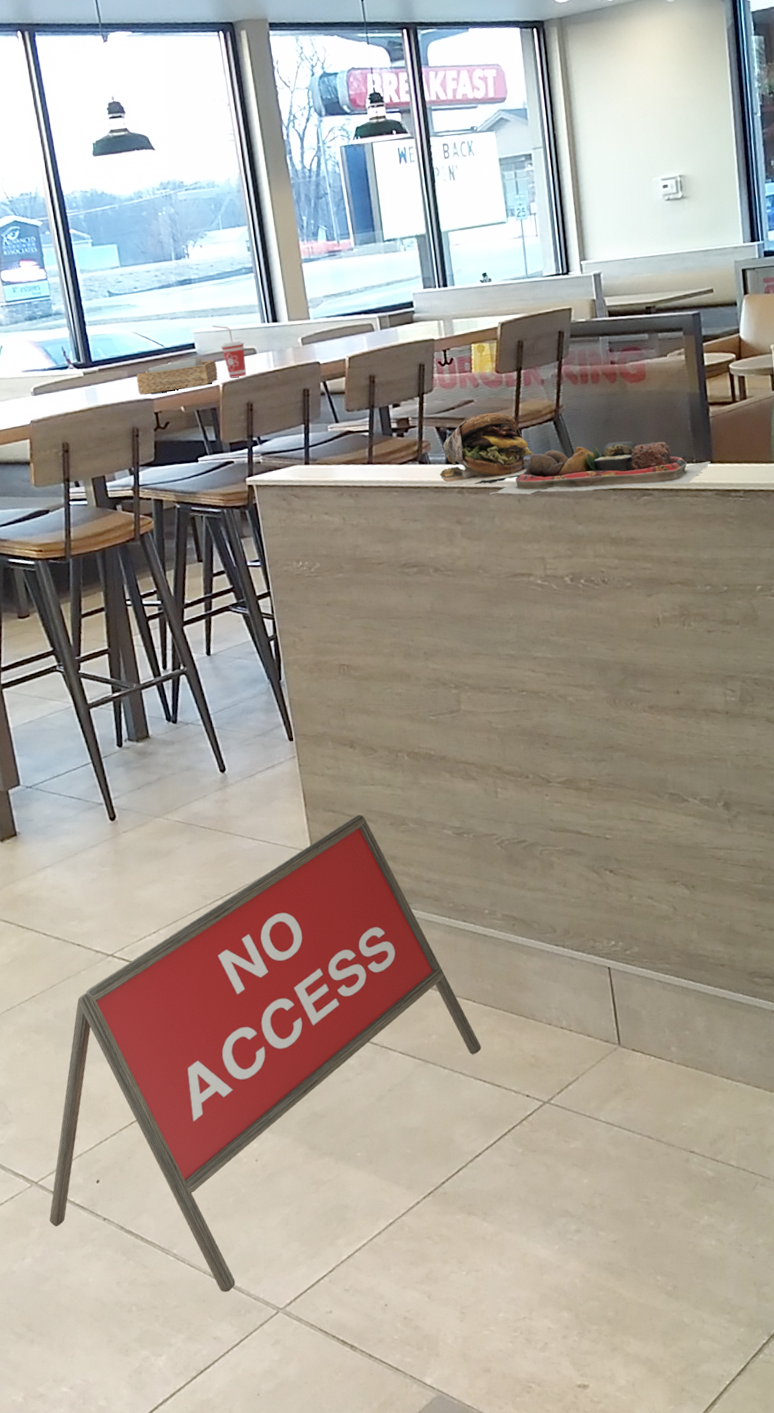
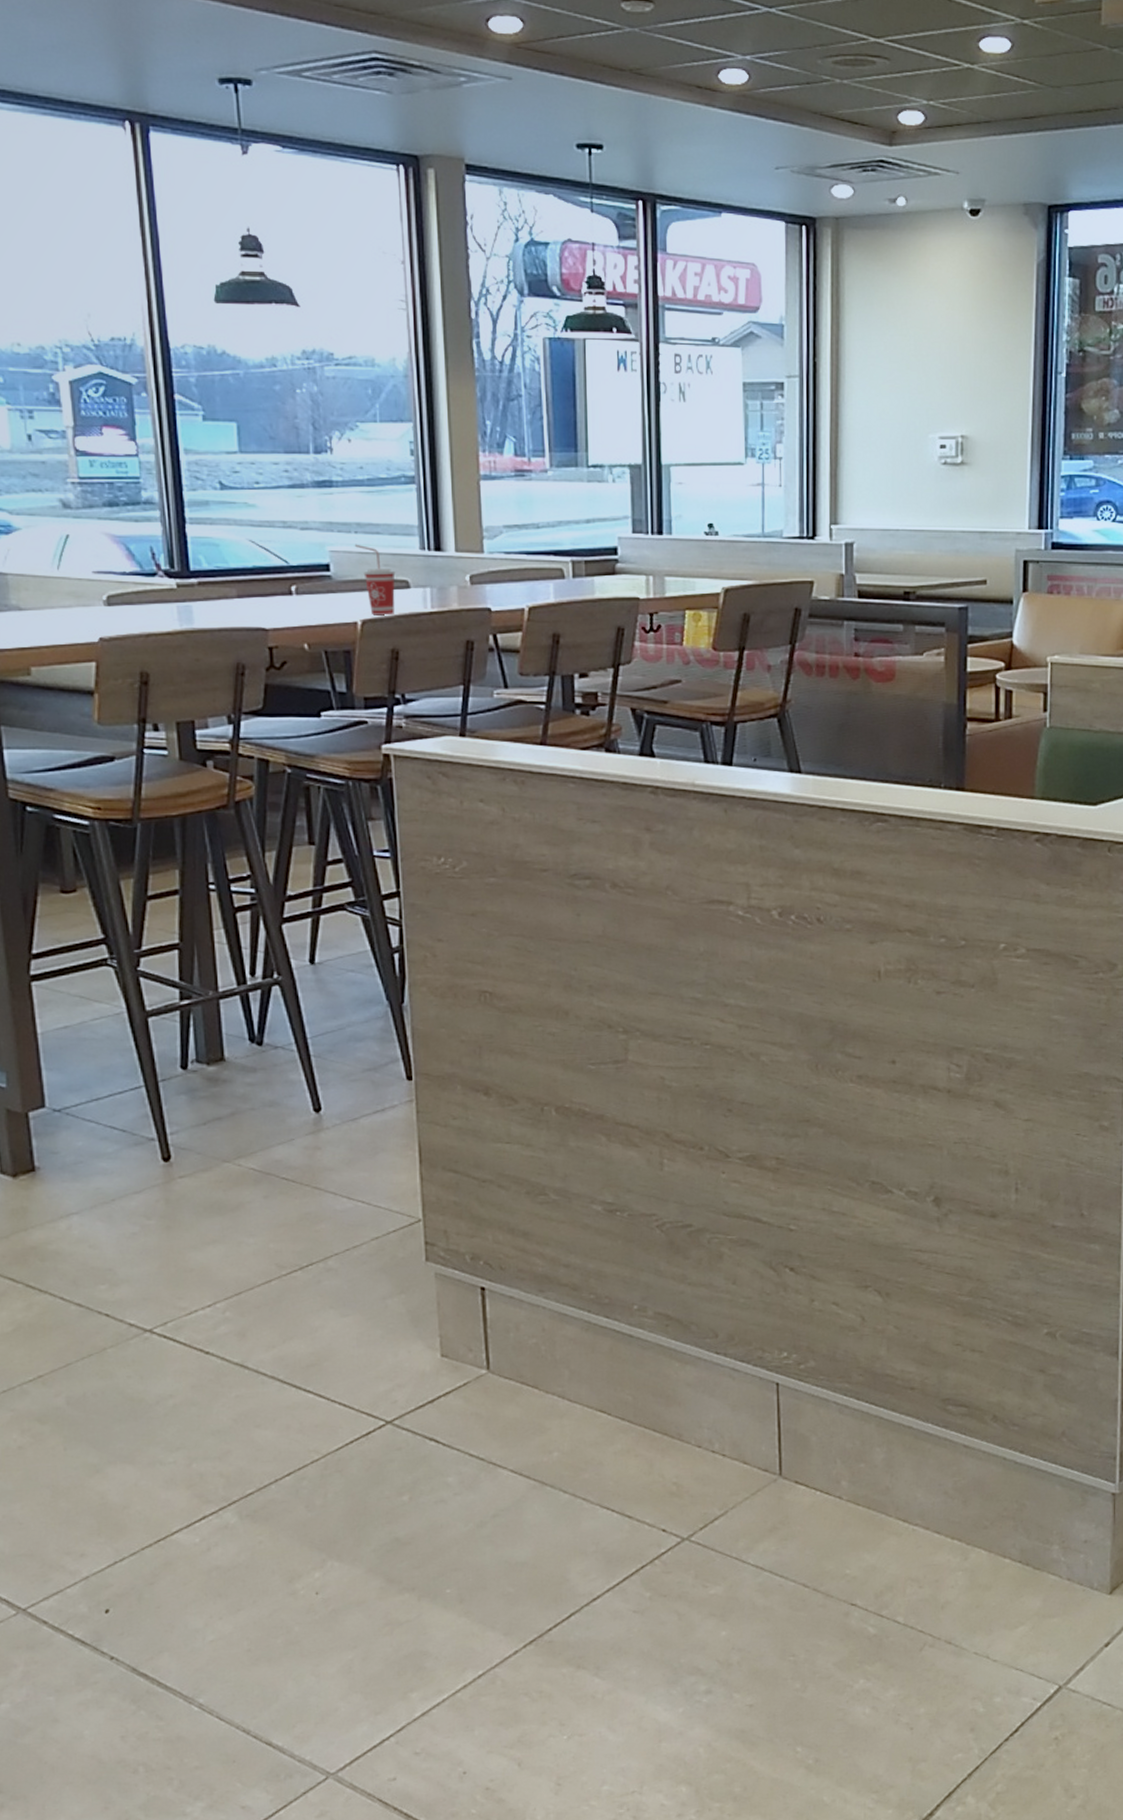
warning sign: present [49,814,482,1293] -> none [37,1178,613,1753]
napkin holder: present [136,358,218,396] -> none [248,584,357,624]
burger: present [439,412,533,486] -> none [629,698,748,787]
food tray: present [489,441,711,495] -> none [690,751,962,813]

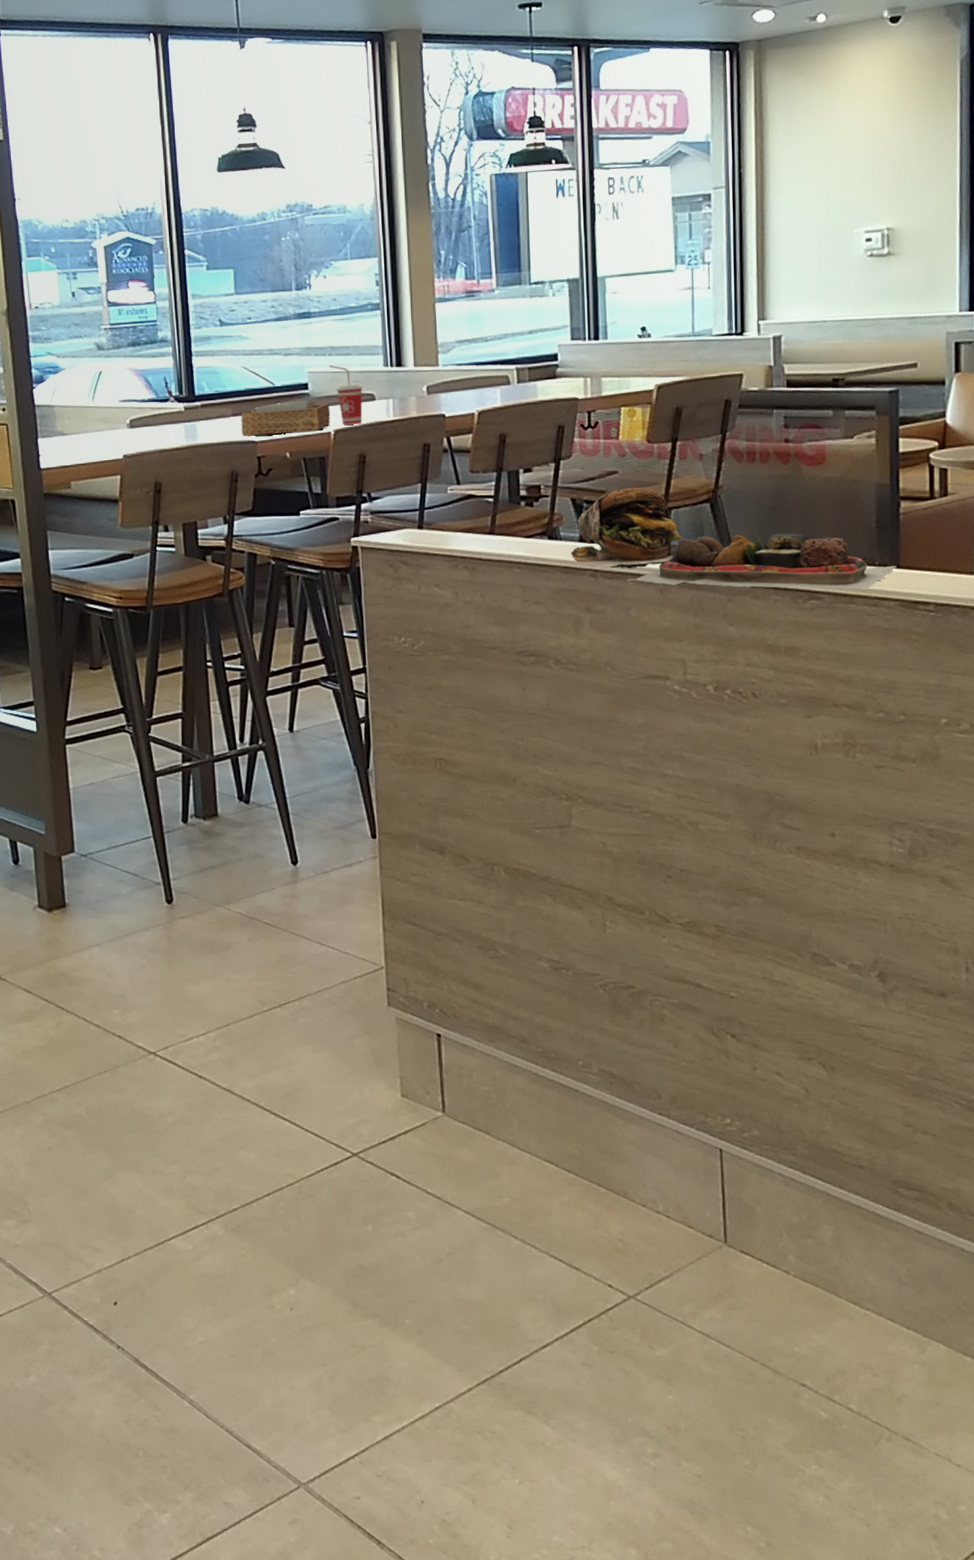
napkin holder: none [248,584,357,624] -> present [241,400,331,437]
burger: none [629,698,748,787] -> present [570,487,682,569]
food tray: none [690,751,962,813] -> present [627,533,897,590]

